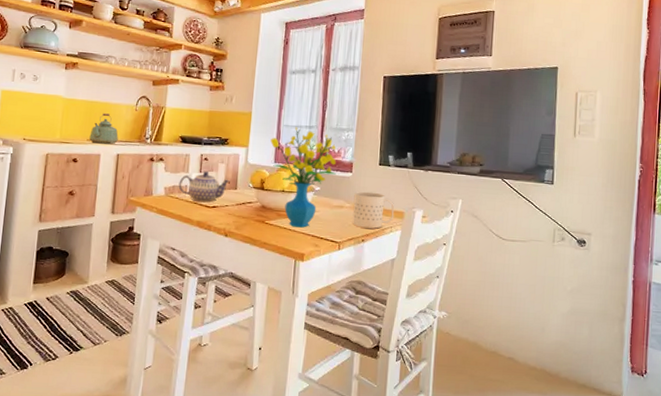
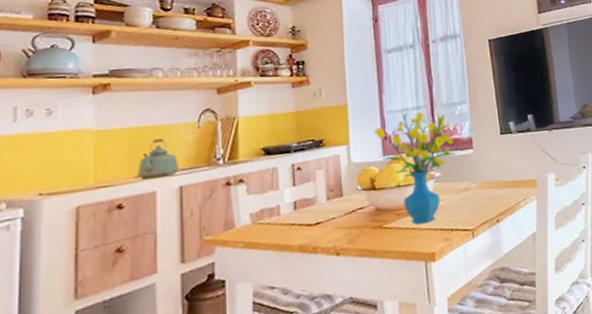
teapot: present [178,171,230,203] -> none [268,183,333,223]
mug: present [352,191,395,229] -> none [479,164,527,208]

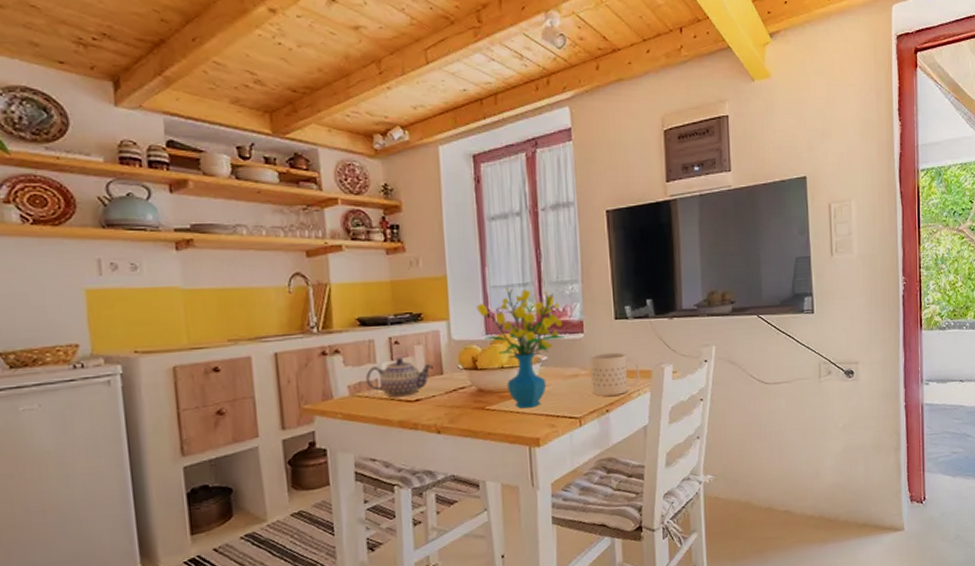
kettle: present [138,138,179,179] -> none [230,302,272,344]
teapot: none [268,183,333,223] -> present [365,358,433,399]
mug: none [479,164,527,208] -> present [589,352,640,397]

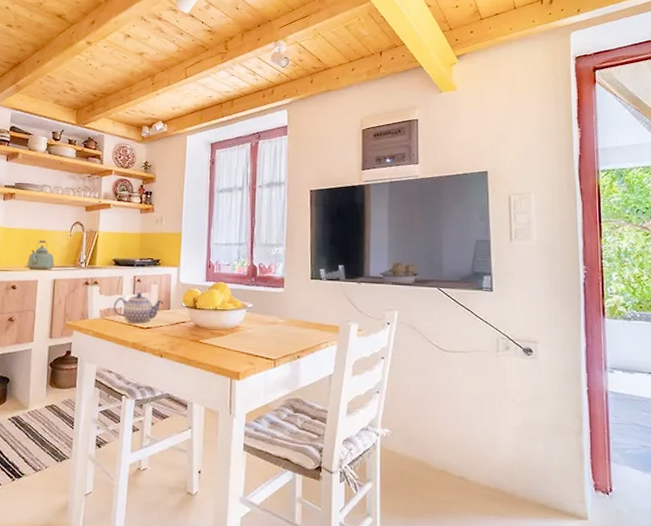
kettle: none [230,302,272,344] -> present [27,240,55,270]
bouquet: present [476,287,564,409] -> none [201,245,268,346]
mug: present [589,352,640,397] -> none [286,306,329,344]

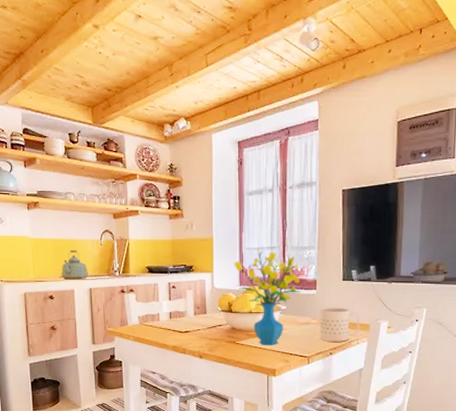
teapot: present [113,293,163,325] -> none [151,299,199,329]
bouquet: none [201,245,268,346] -> present [234,249,301,345]
mug: none [286,306,329,344] -> present [319,307,360,342]

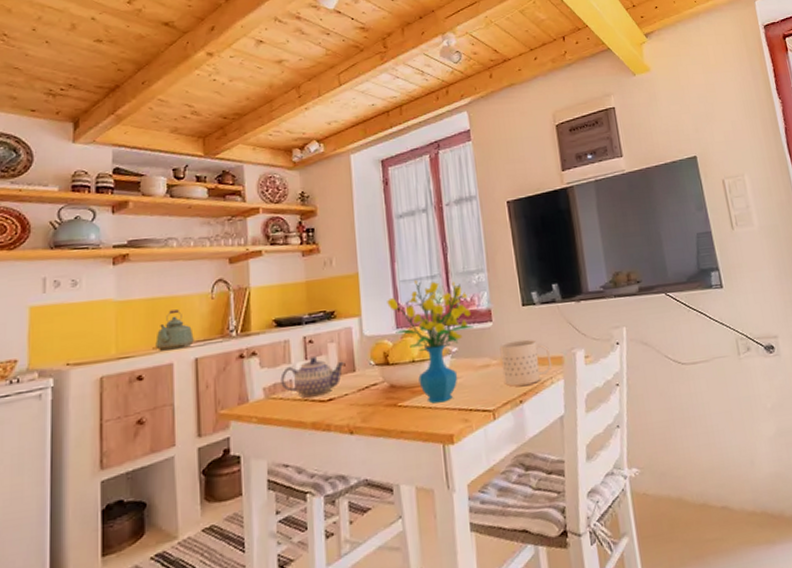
teapot: none [151,299,199,329] -> present [280,357,346,399]

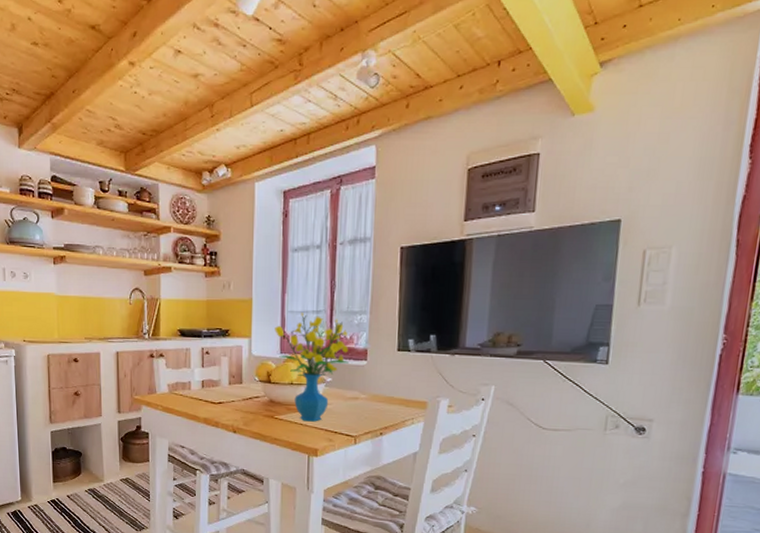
kettle: present [155,309,194,351] -> none [87,309,116,342]
teapot: present [280,357,346,399] -> none [181,366,235,400]
mug: present [499,339,552,387] -> none [368,380,417,421]

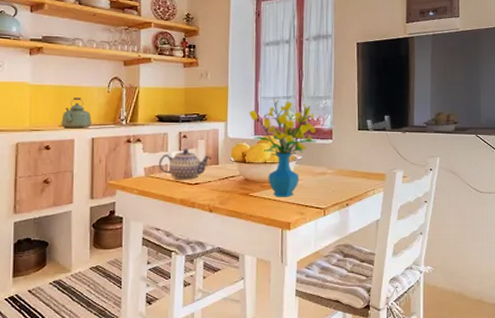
kettle: none [87,309,116,342] -> present [61,97,92,129]
teapot: none [181,366,235,400] -> present [158,149,211,181]

